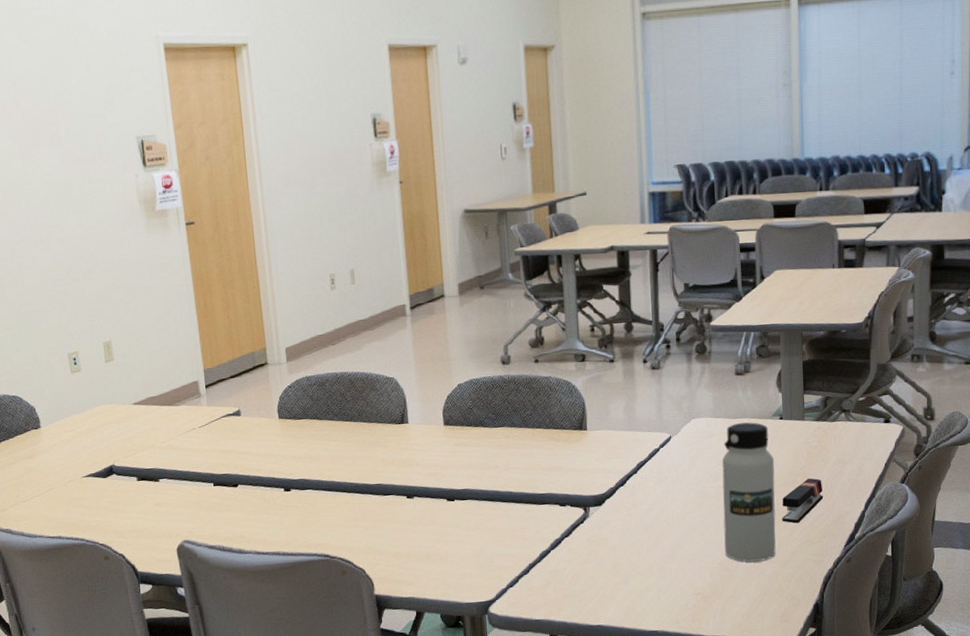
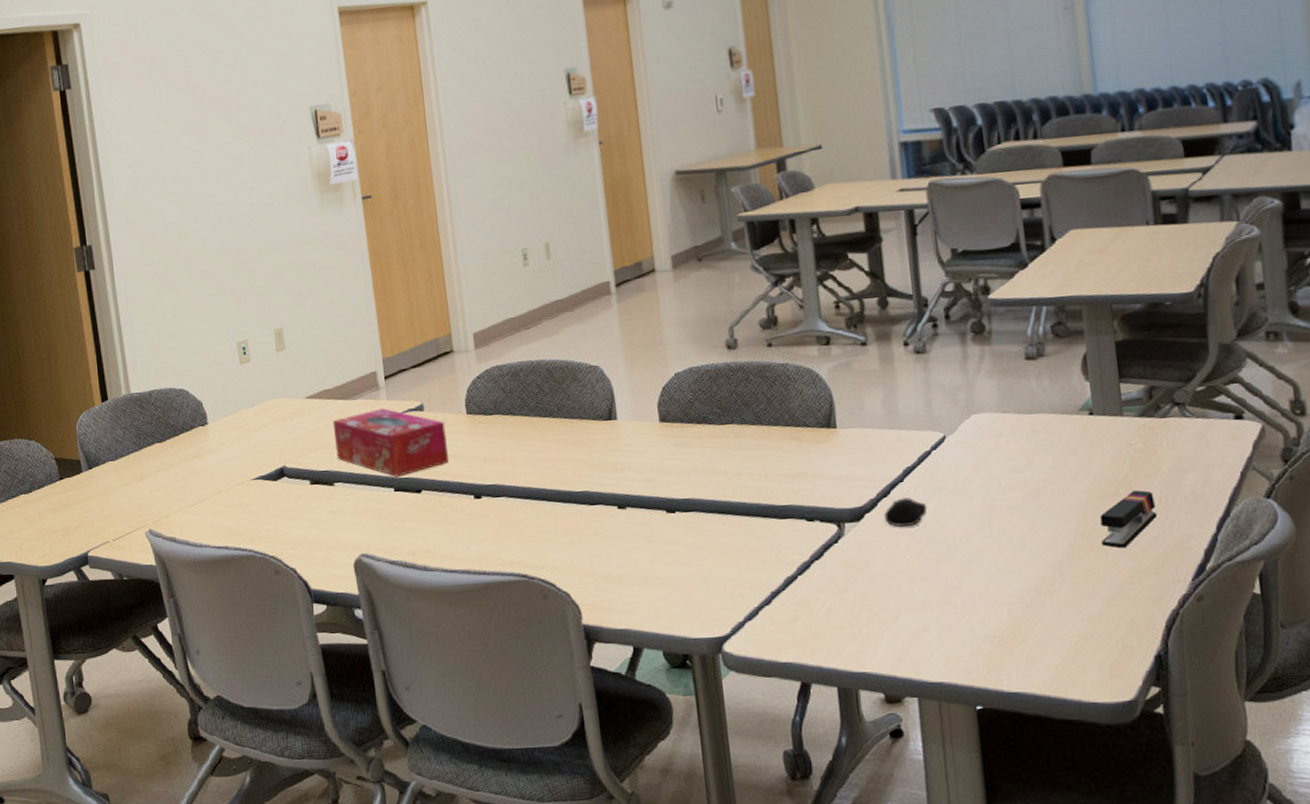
tissue box: none [157,413,262,473] -> present [332,408,449,477]
computer mouse: none [620,486,654,510] -> present [883,497,928,527]
water bottle: present [722,422,776,562] -> none [1014,418,1097,597]

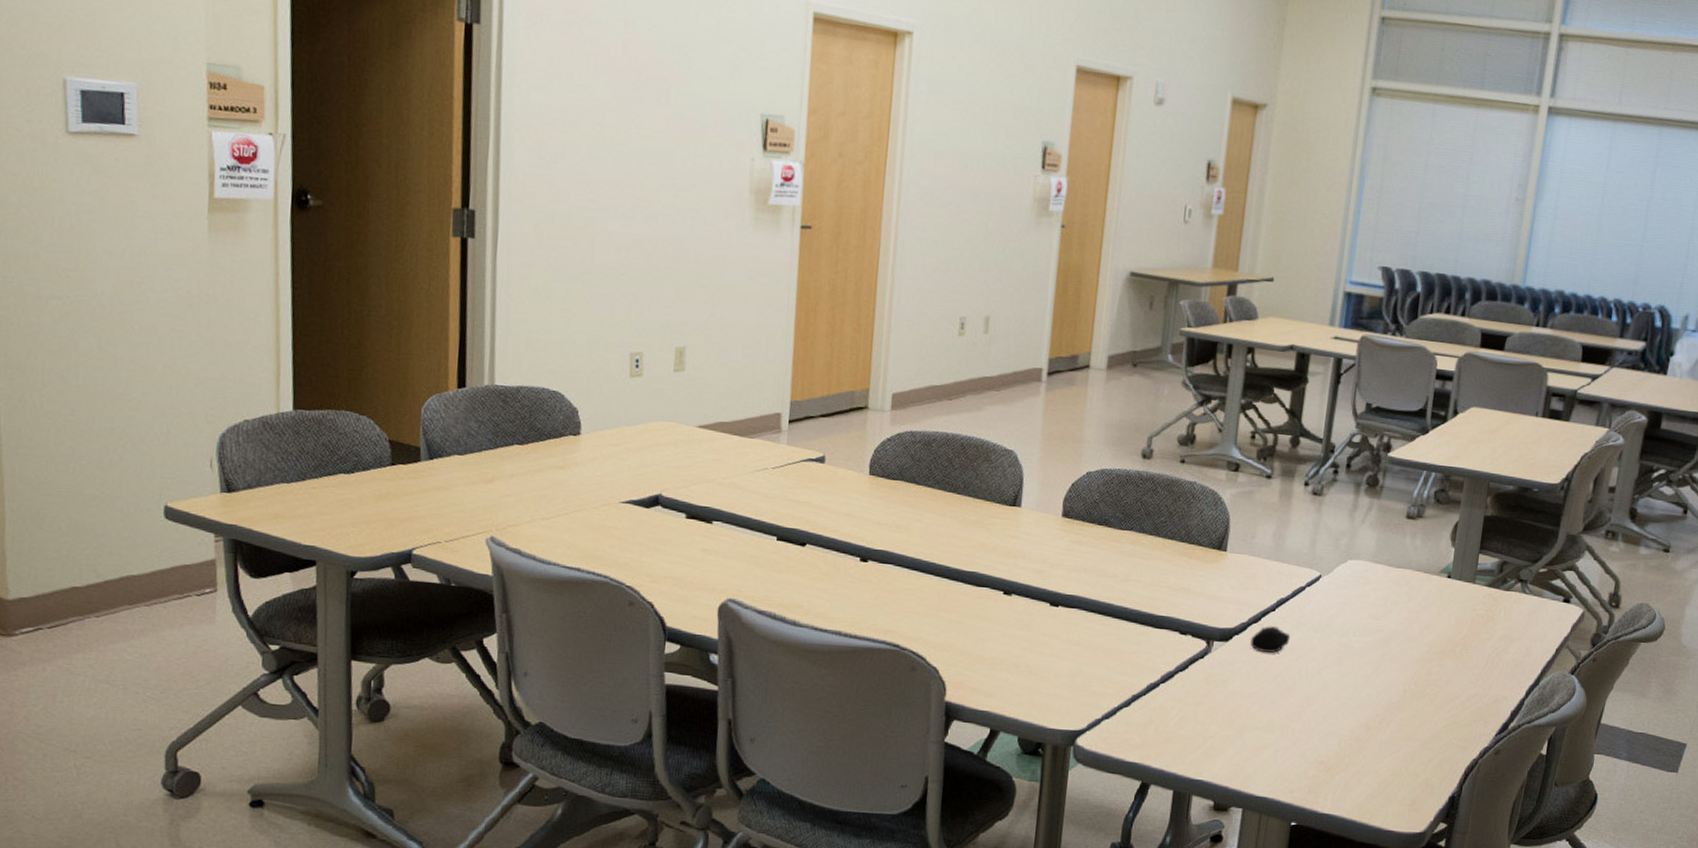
tissue box: present [332,408,449,477] -> none [721,452,844,526]
stapler: present [1100,489,1158,549] -> none [1430,650,1483,700]

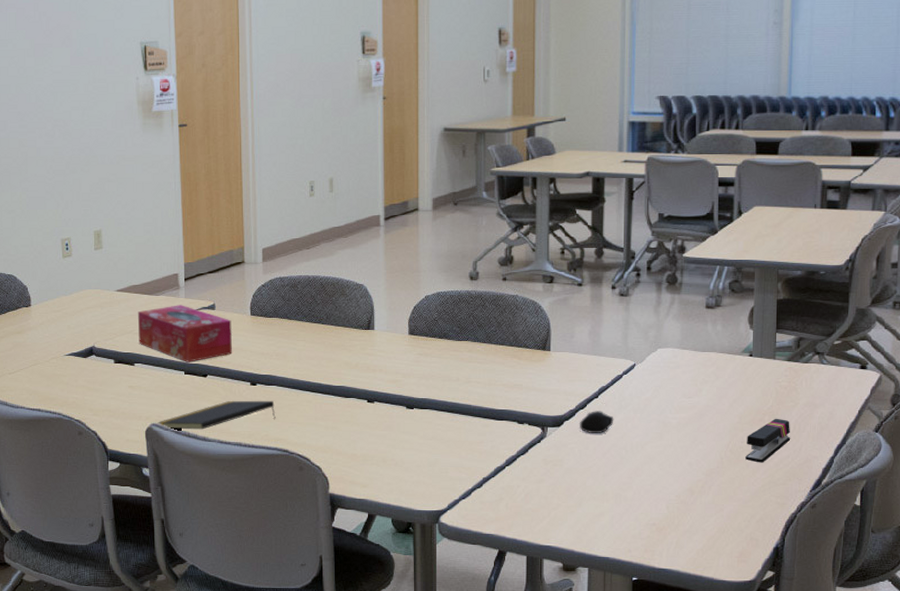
tissue box: none [721,452,844,526] -> present [137,305,232,362]
notepad: none [735,578,888,612] -> present [157,400,276,430]
stapler: none [1430,650,1483,700] -> present [745,418,791,463]

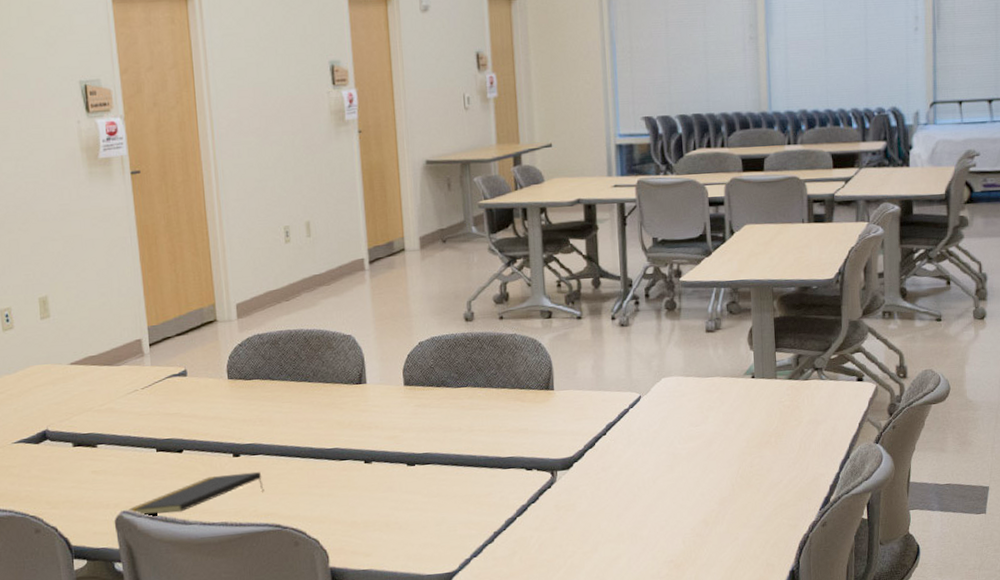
tissue box: present [137,305,232,362] -> none [96,374,210,438]
computer mouse: present [579,411,614,433] -> none [588,448,624,473]
stapler: present [745,418,791,463] -> none [755,438,798,486]

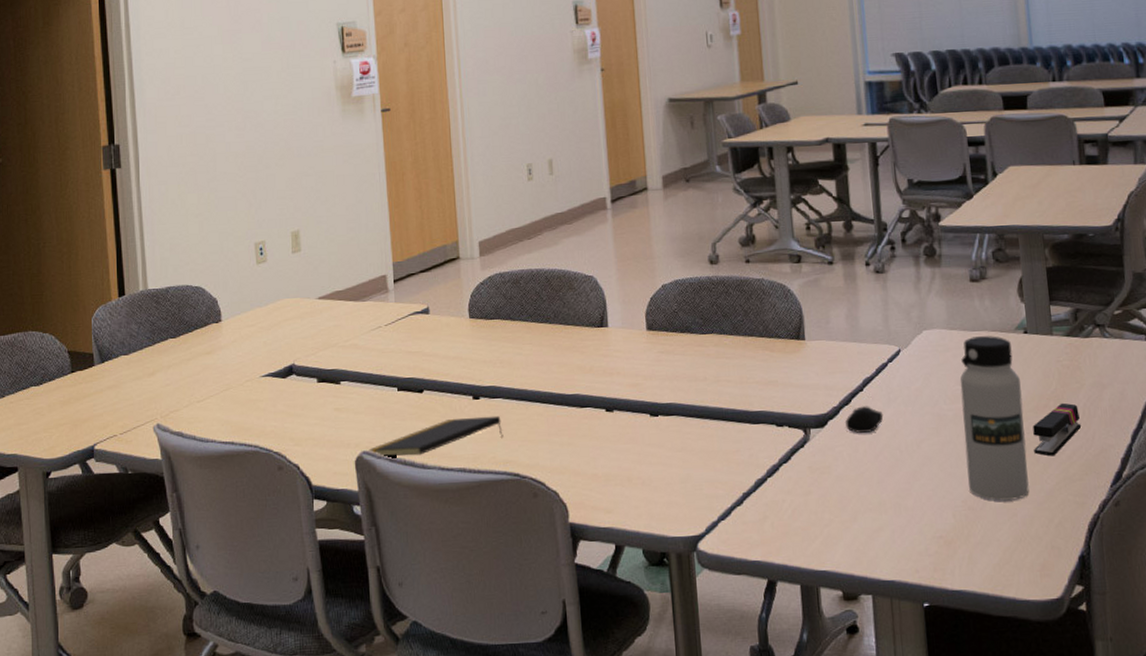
computer mouse: none [588,448,624,473] -> present [844,406,884,433]
water bottle: none [693,381,750,527] -> present [959,336,1029,501]
stapler: none [755,438,798,486] -> present [1033,402,1082,457]

